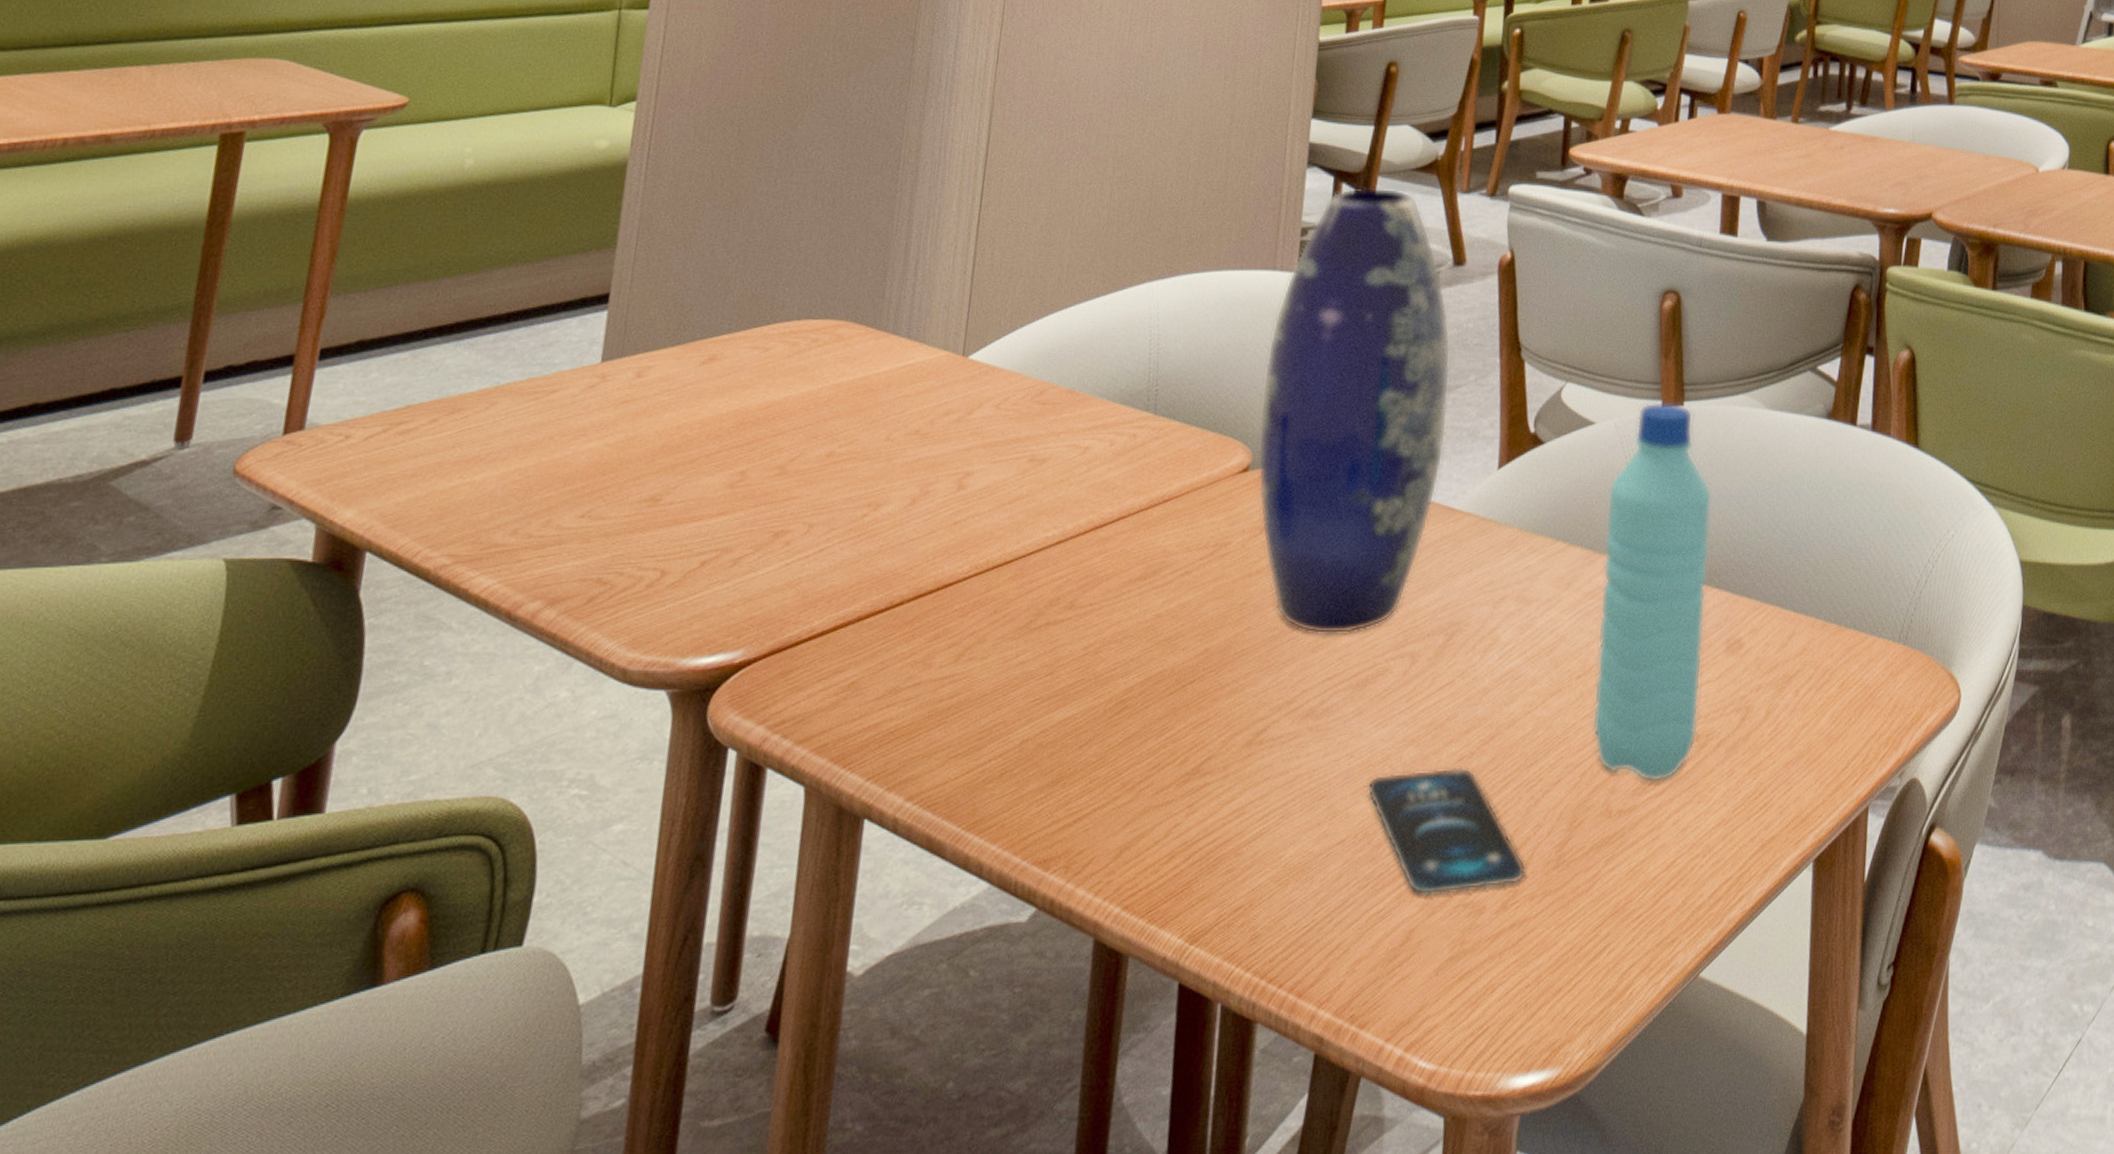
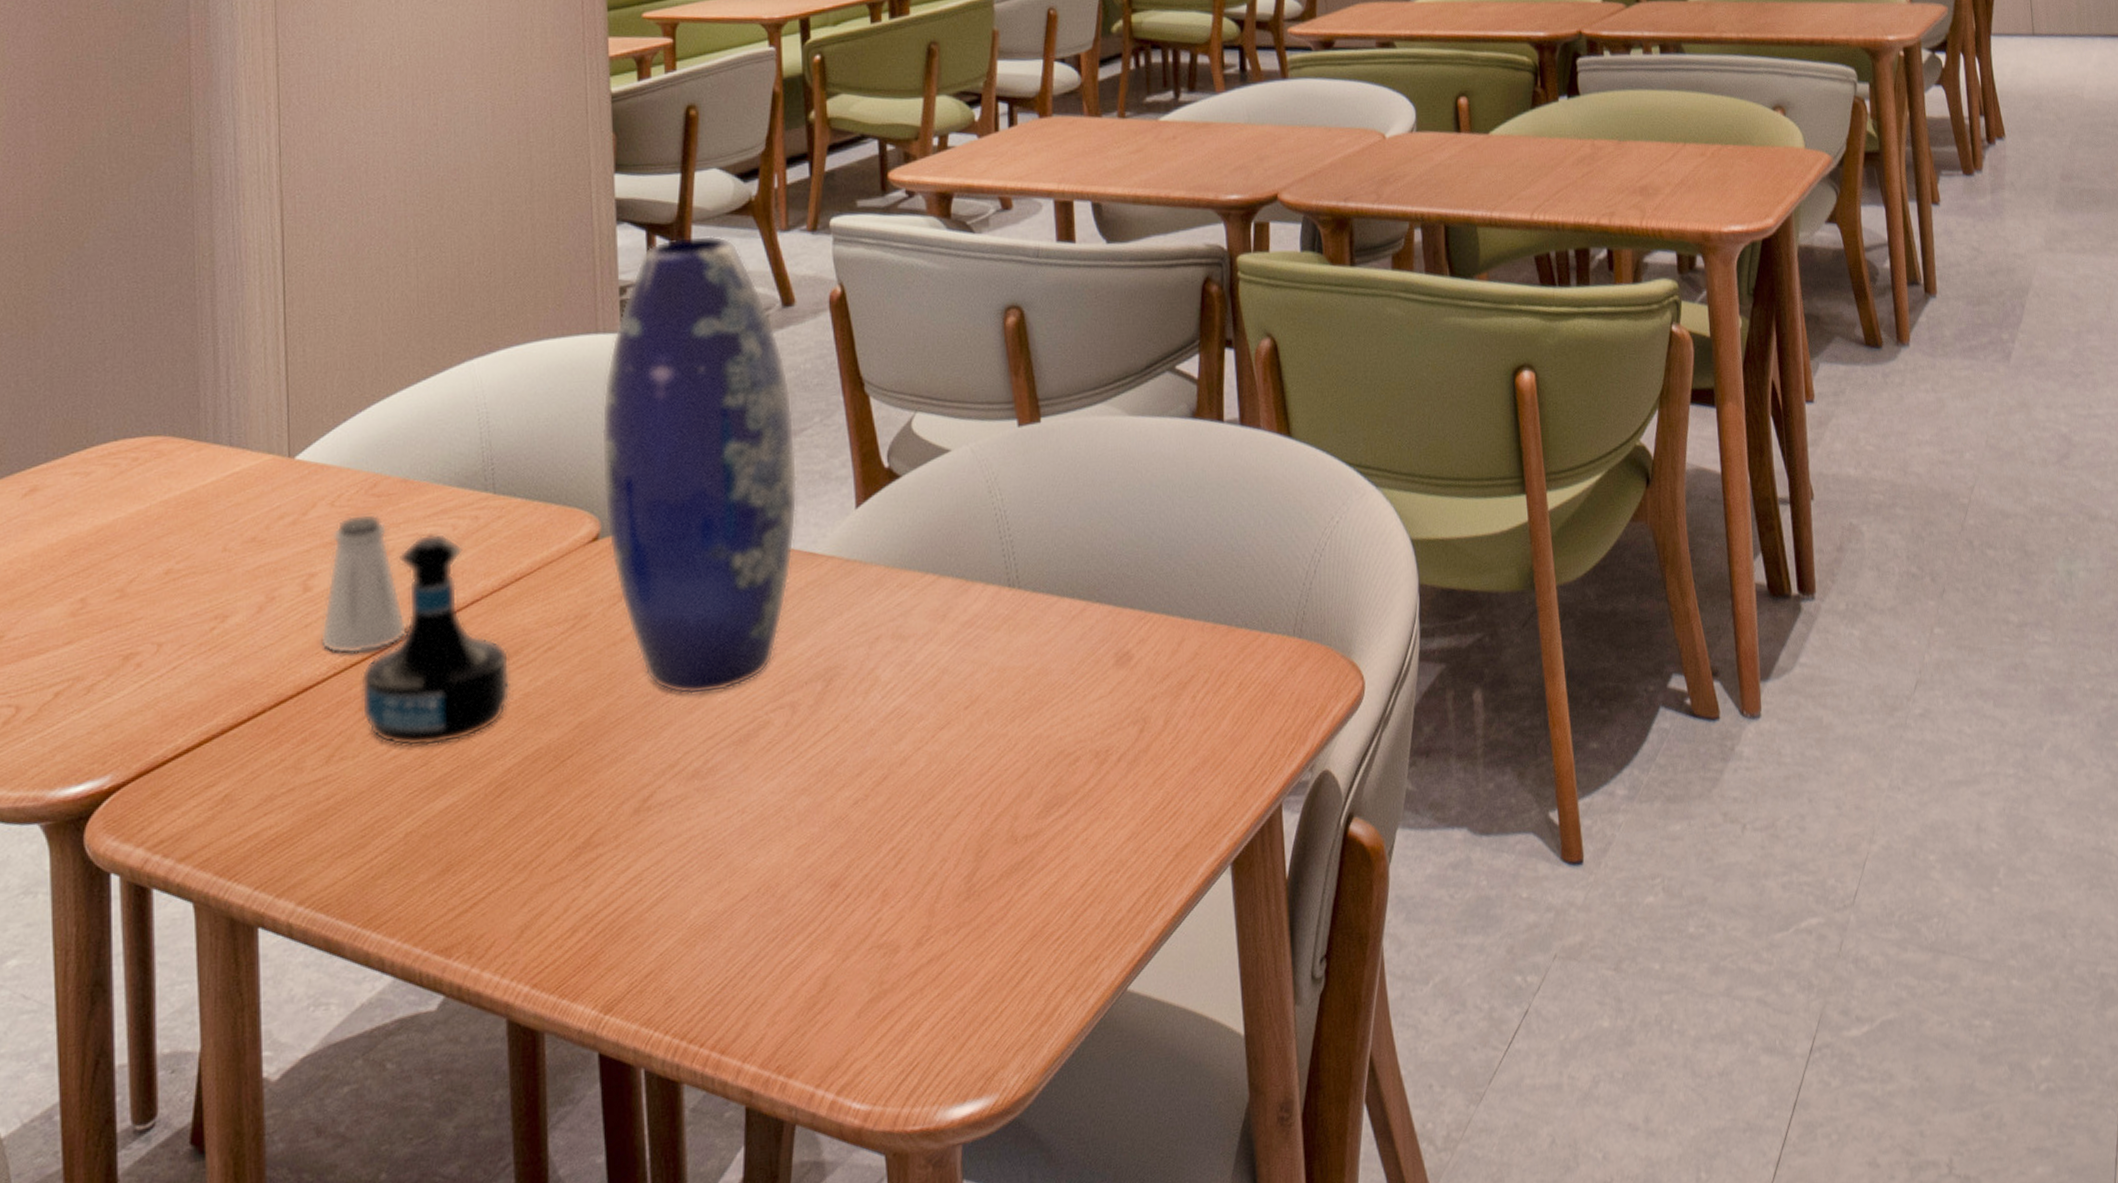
saltshaker: none [966,419,1054,556] -> present [320,513,408,654]
tequila bottle: none [996,446,1147,655] -> present [361,533,511,747]
smartphone: present [1367,767,1526,896] -> none [763,810,937,941]
water bottle: present [1592,402,1713,782] -> none [973,420,1096,804]

